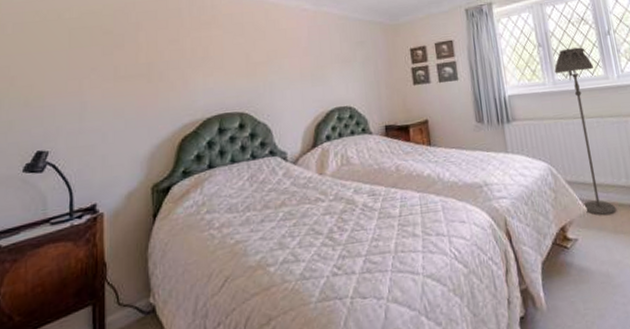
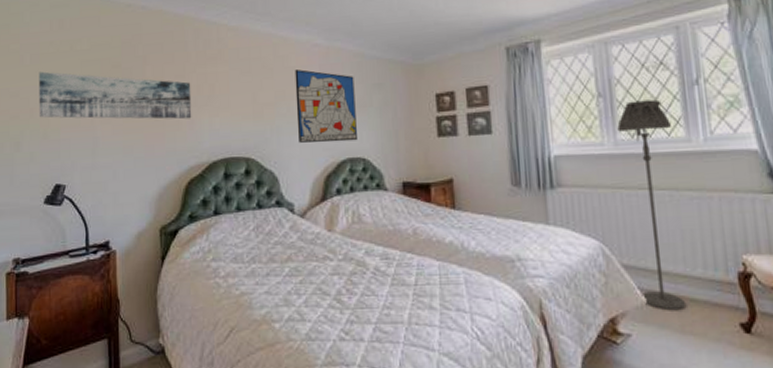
wall art: none [20,40,186,86] -> present [39,71,192,120]
wall art: none [285,31,344,96] -> present [295,69,357,143]

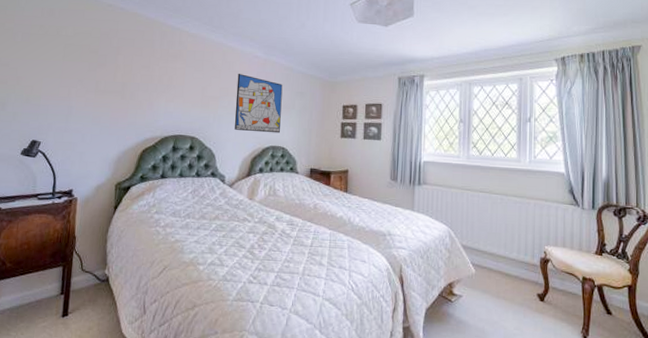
wall art: present [39,71,192,120] -> none [24,48,154,101]
floor lamp: present [617,99,687,311] -> none [471,128,509,282]

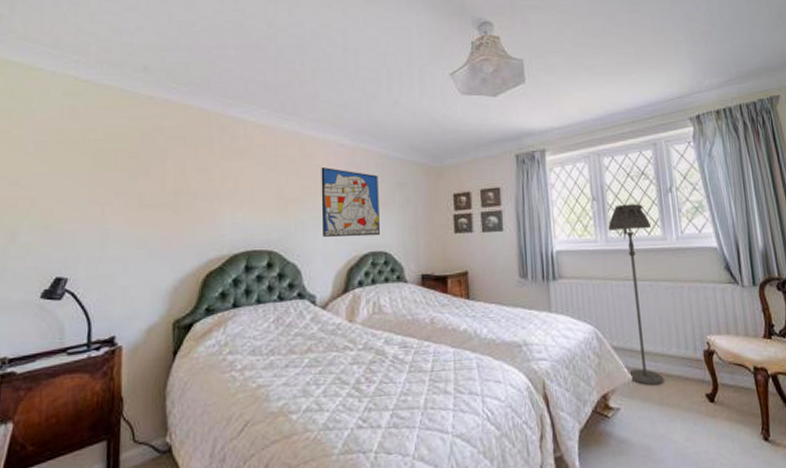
floor lamp: none [471,128,509,282] -> present [608,204,664,386]

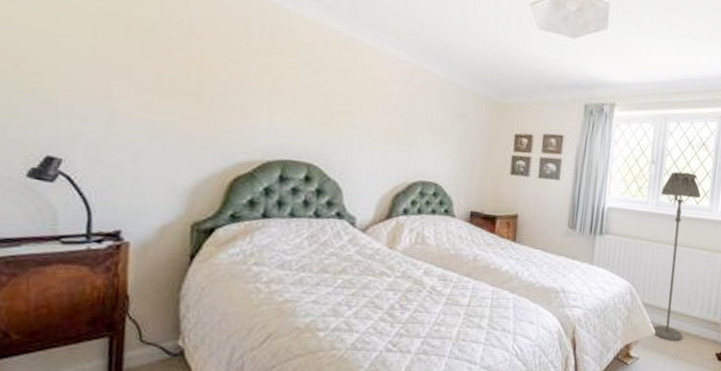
wall art: present [321,167,380,237] -> none [370,82,438,165]

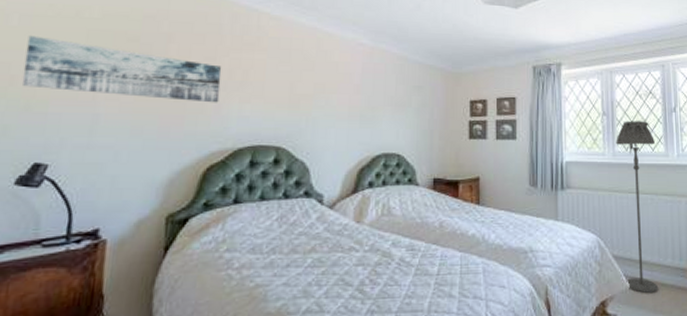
wall art: none [26,12,249,111] -> present [21,35,222,103]

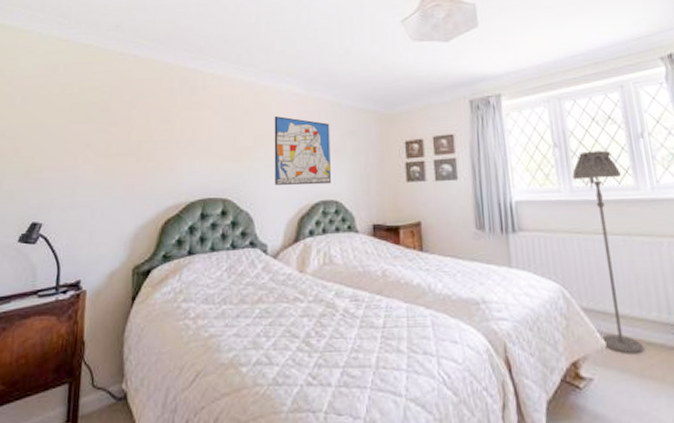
wall art: present [21,35,222,103] -> none [23,113,175,161]
wall art: none [334,65,396,137] -> present [274,116,331,186]

